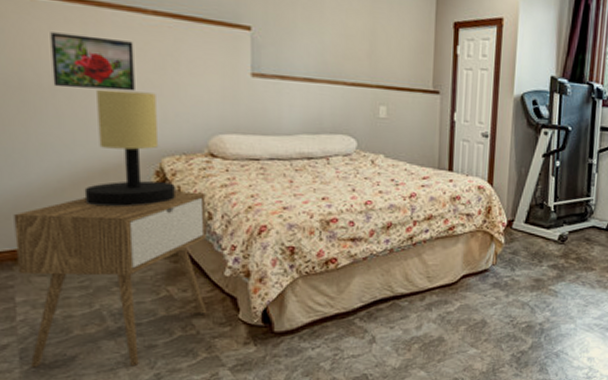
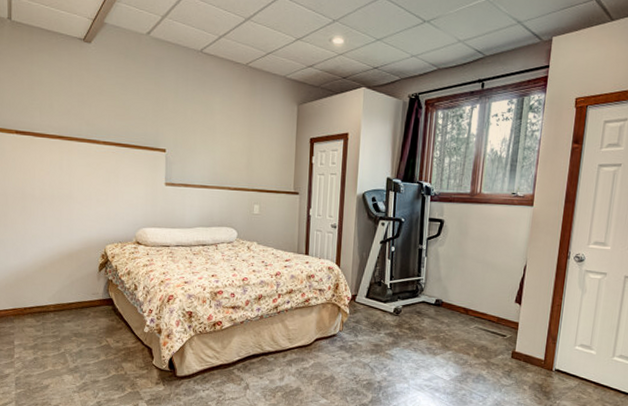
nightstand: present [13,191,207,367] -> none [15,269,133,395]
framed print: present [50,32,135,92] -> none [41,159,91,198]
table lamp: present [84,89,175,208] -> none [57,197,114,280]

